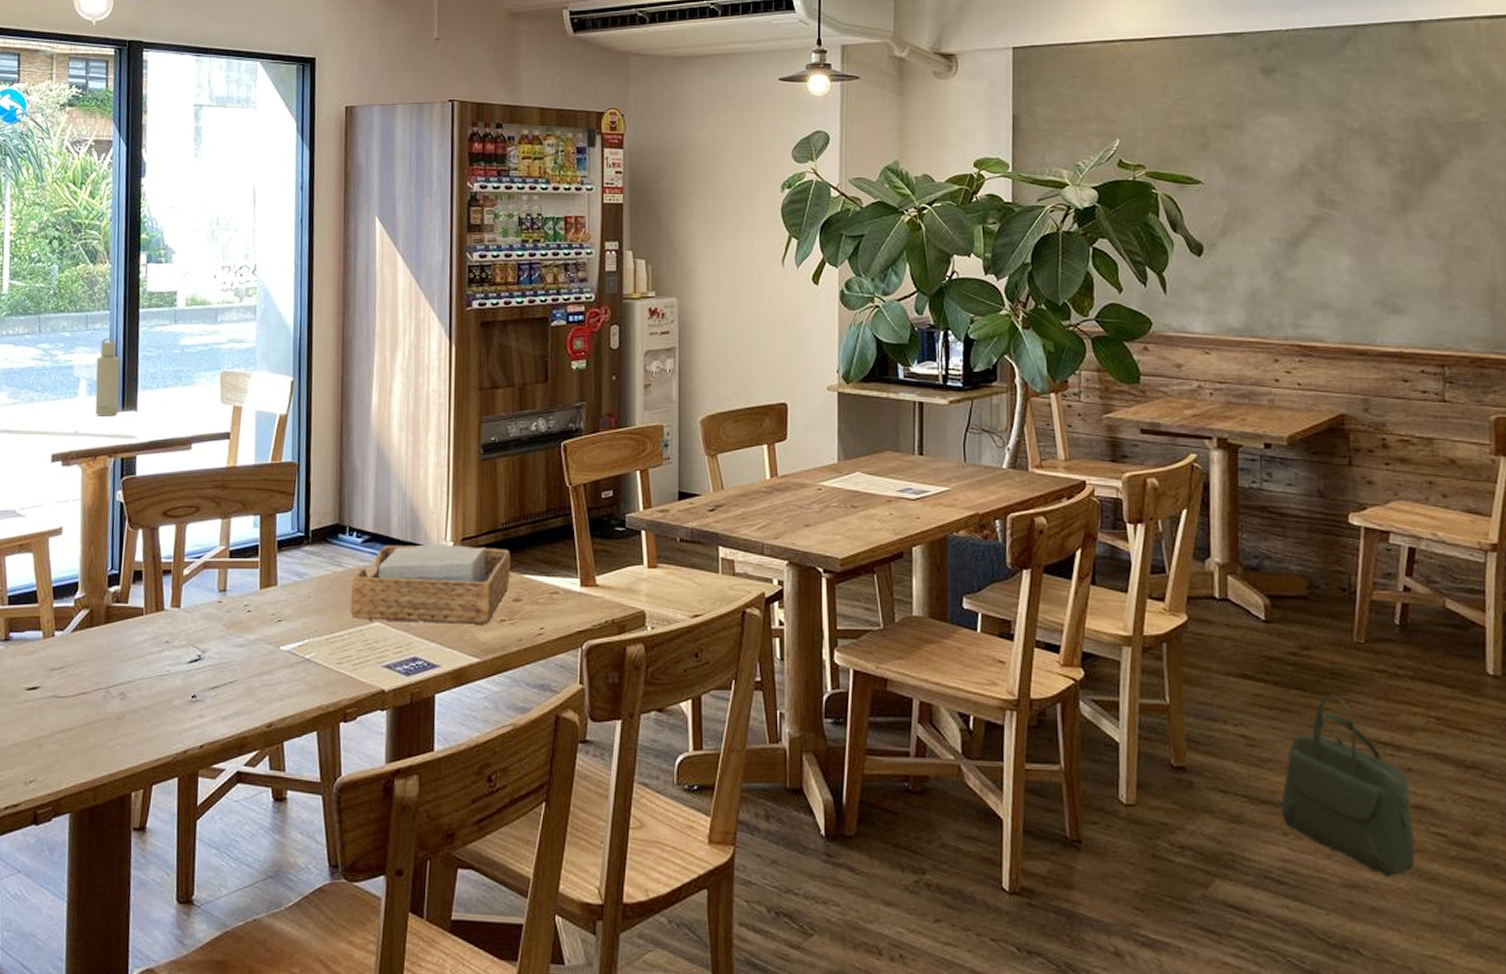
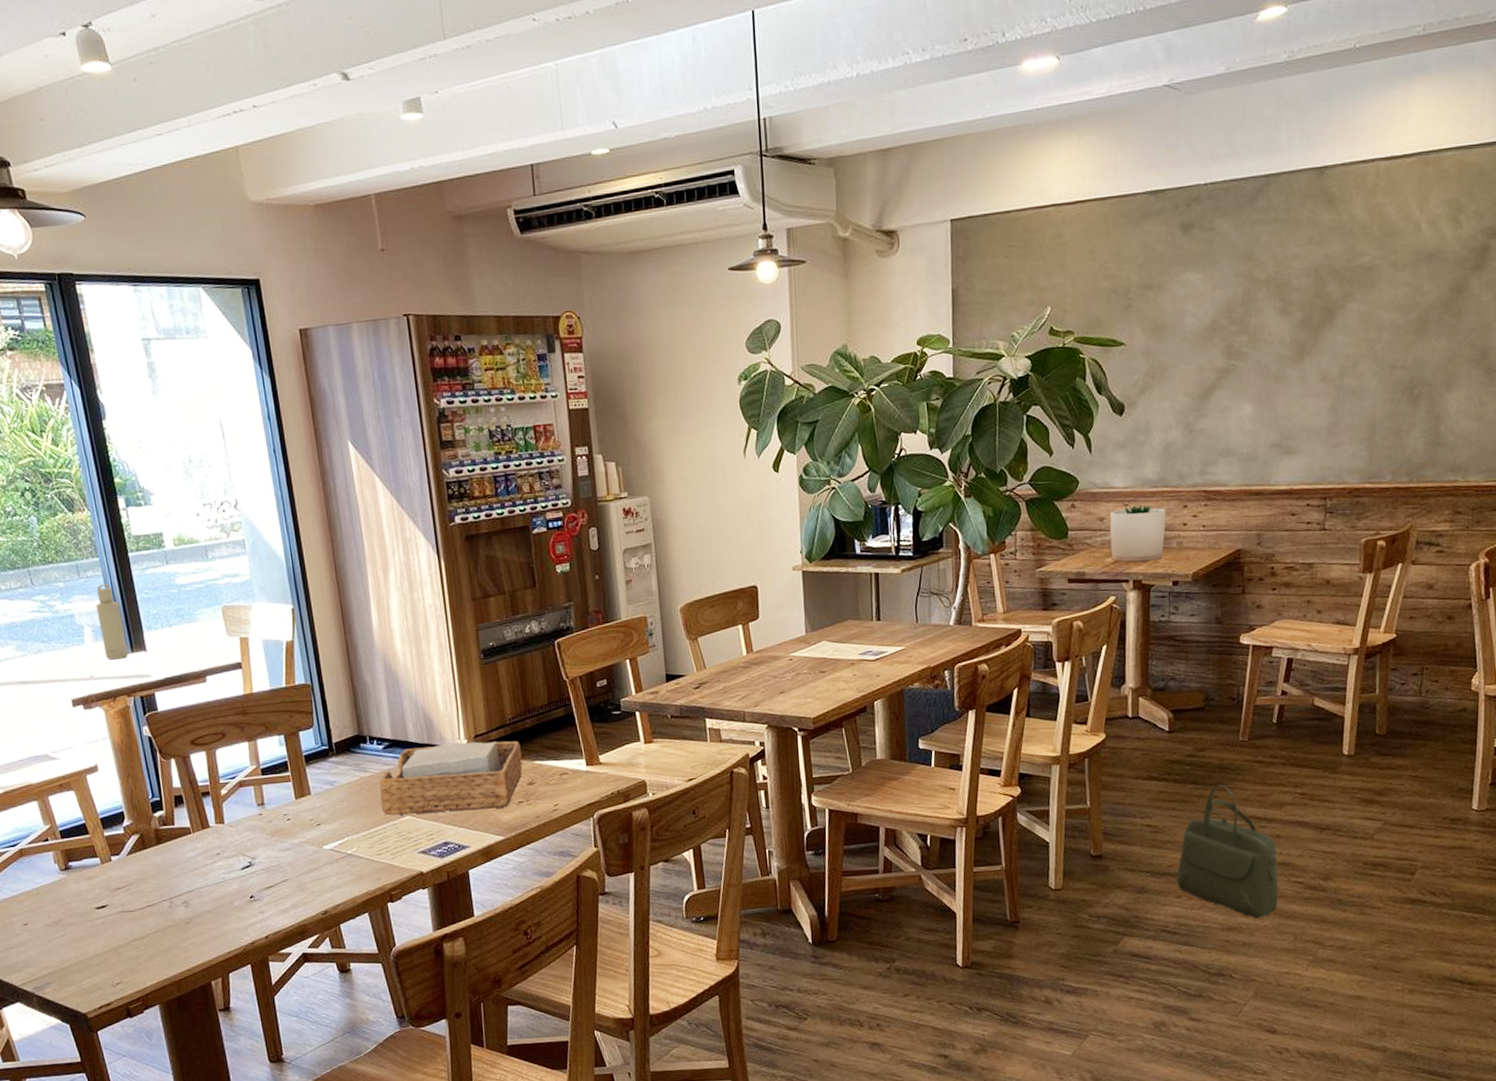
planter: none [1188,354,1254,418] -> present [1110,505,1166,562]

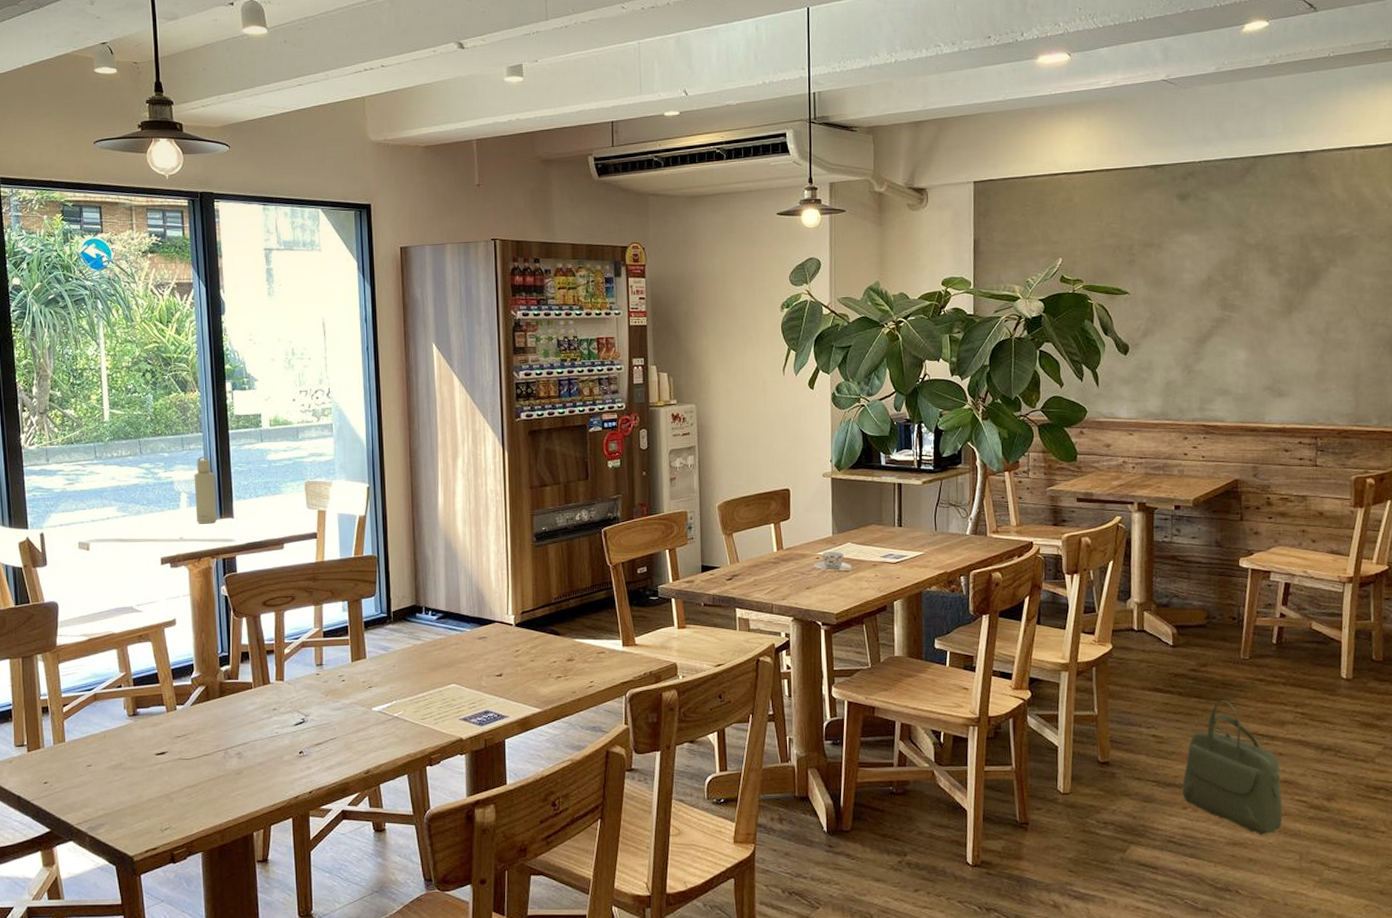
napkin holder: present [379,741,523,816] -> none [429,618,564,683]
teacup: none [786,651,830,672] -> present [813,551,854,571]
planter: present [1110,505,1166,562] -> none [1115,435,1168,486]

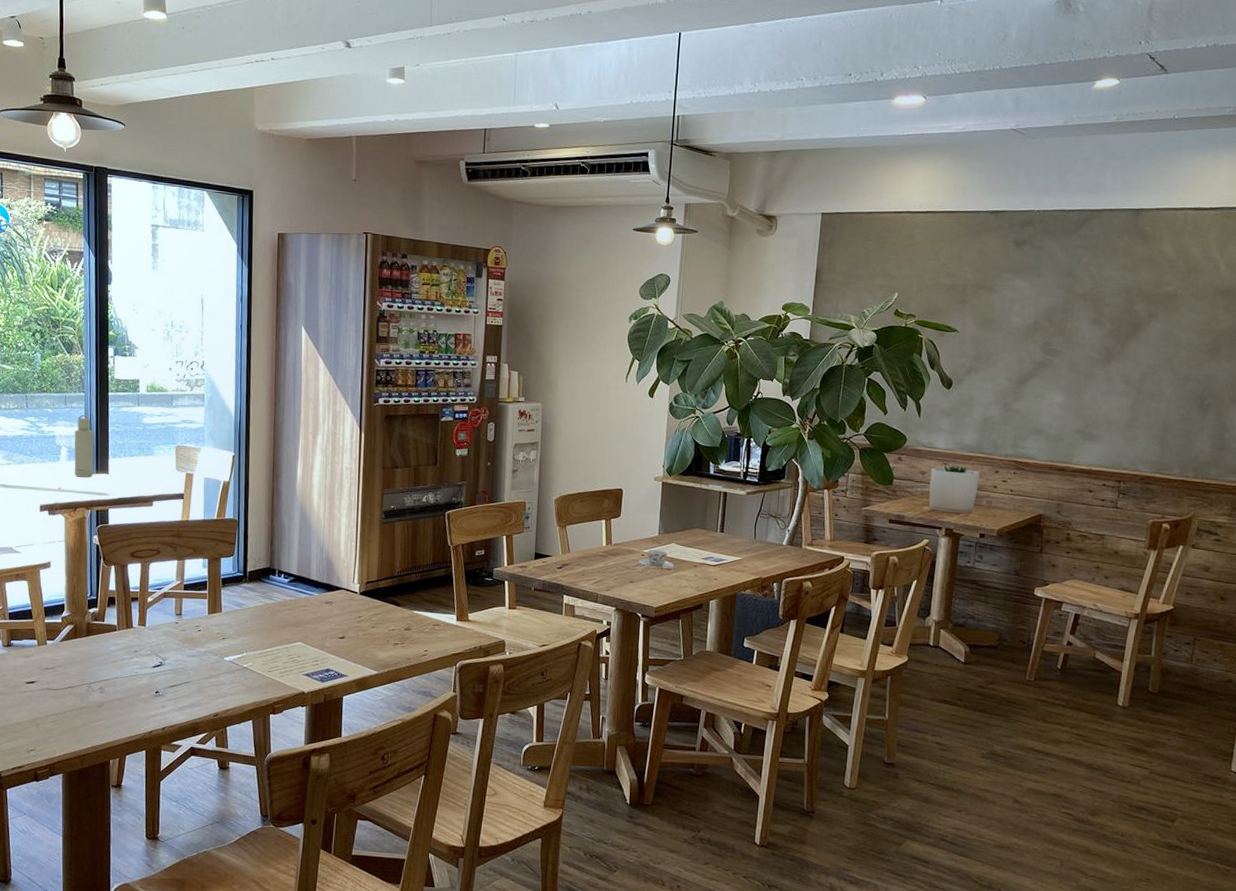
planter: none [1115,435,1168,486] -> present [928,465,979,514]
handbag: present [1182,700,1283,835] -> none [959,716,1052,841]

